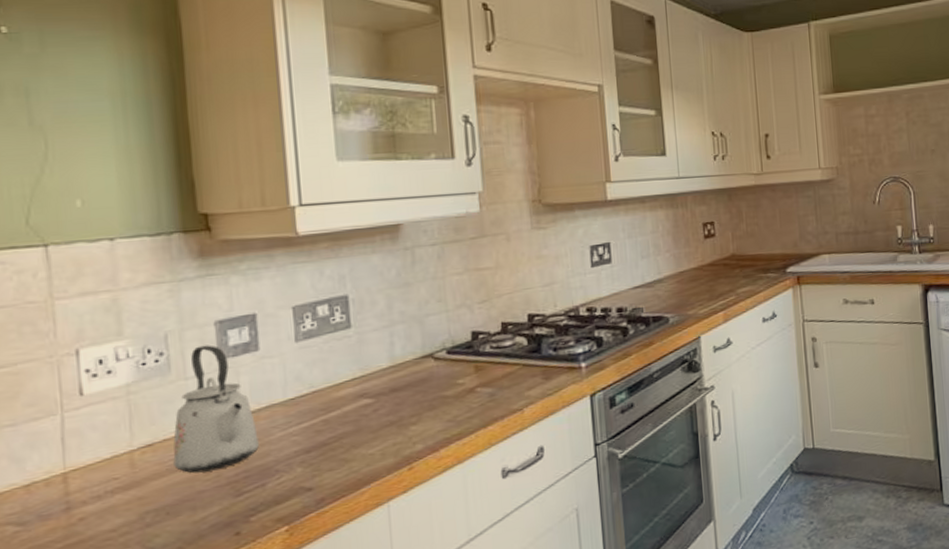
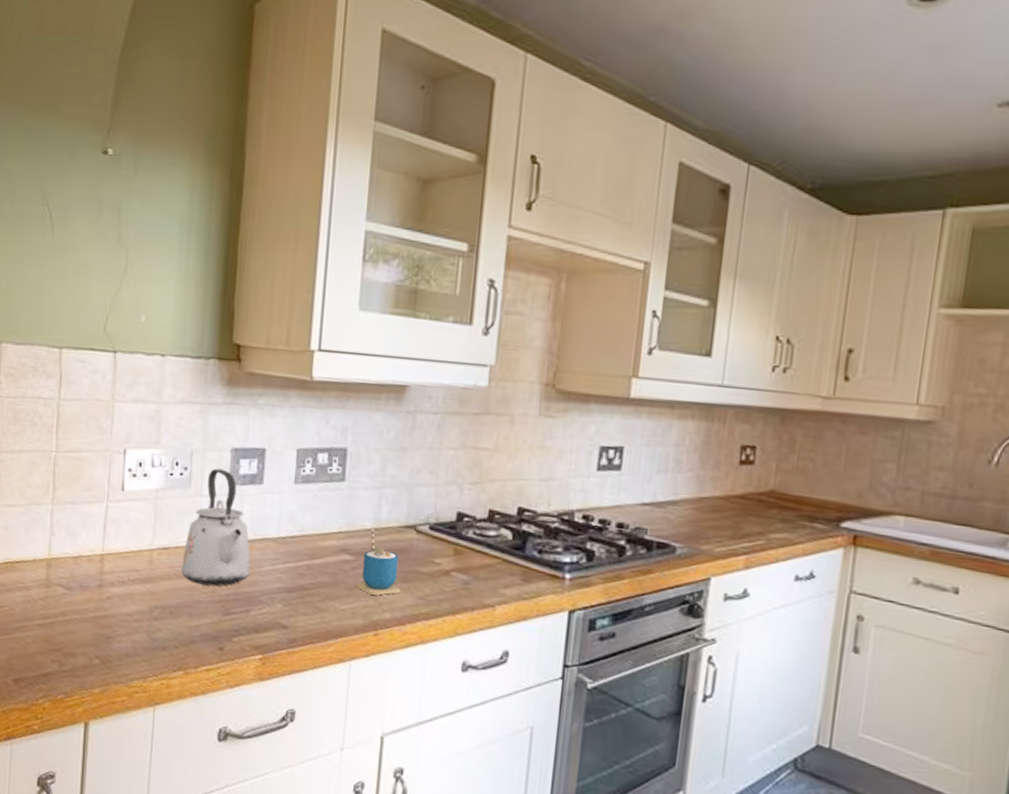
cup: none [381,367,429,432] -> present [356,528,401,596]

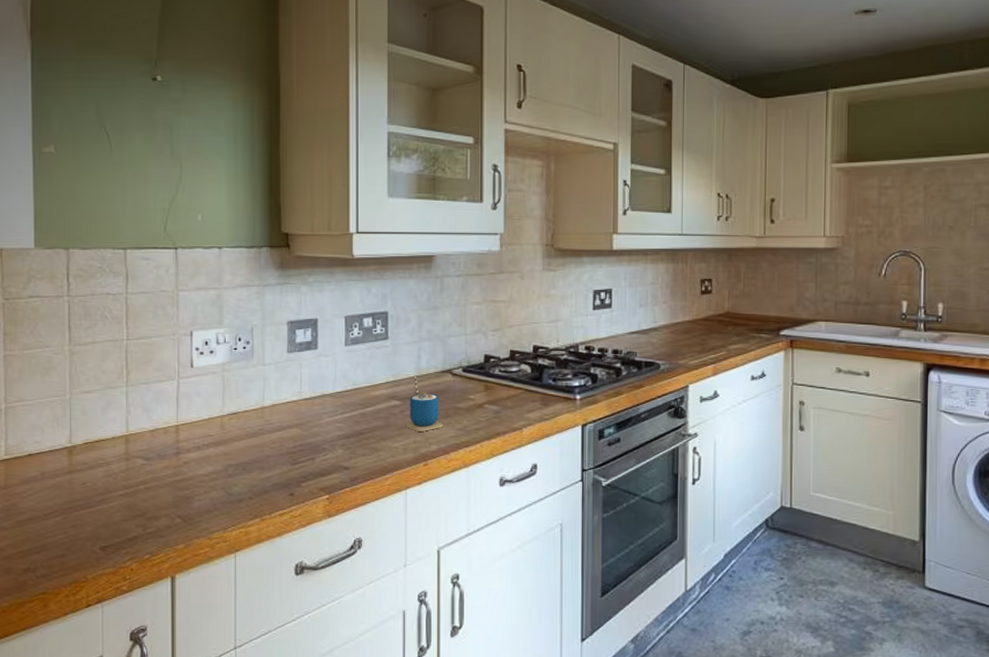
kettle: present [181,468,250,587] -> none [251,340,312,441]

